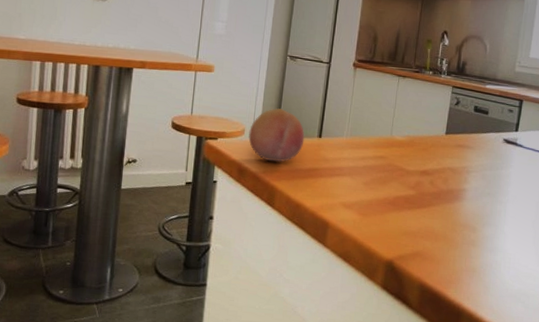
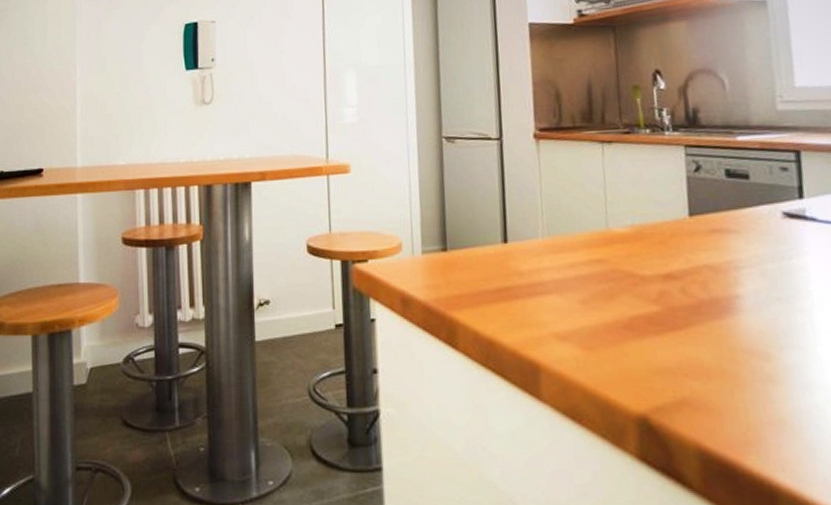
fruit: present [248,108,305,163] -> none [407,210,485,284]

